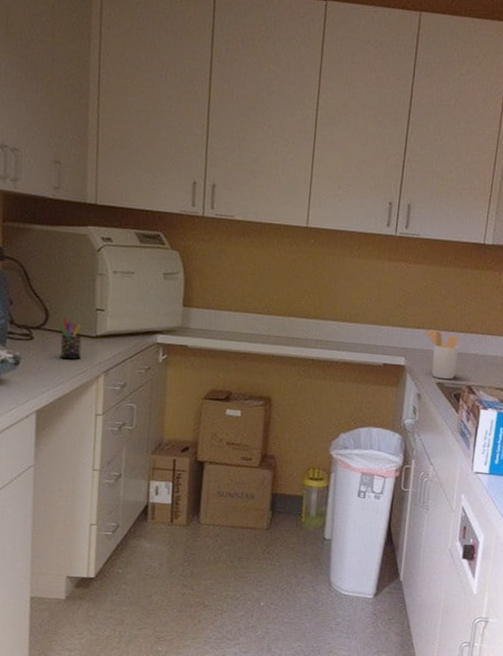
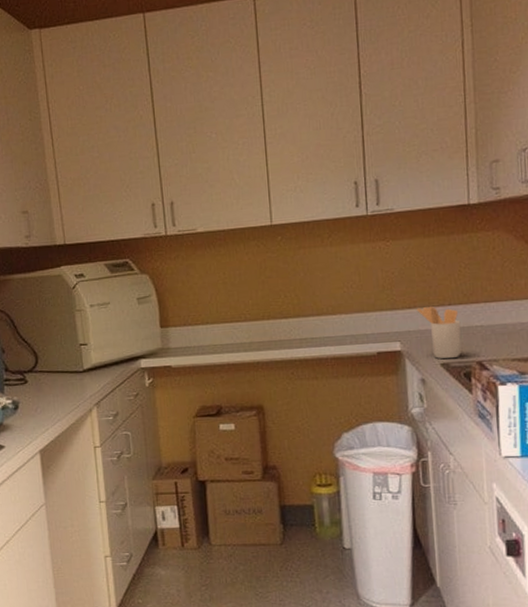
pen holder: present [59,318,82,360] -> none [49,358,72,398]

